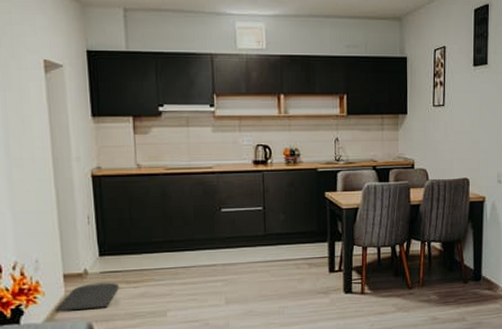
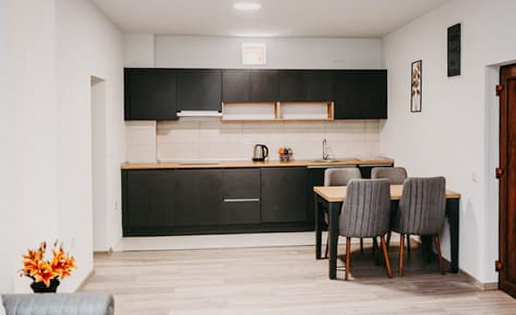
door mat: present [55,282,119,312] -> none [84,260,136,284]

